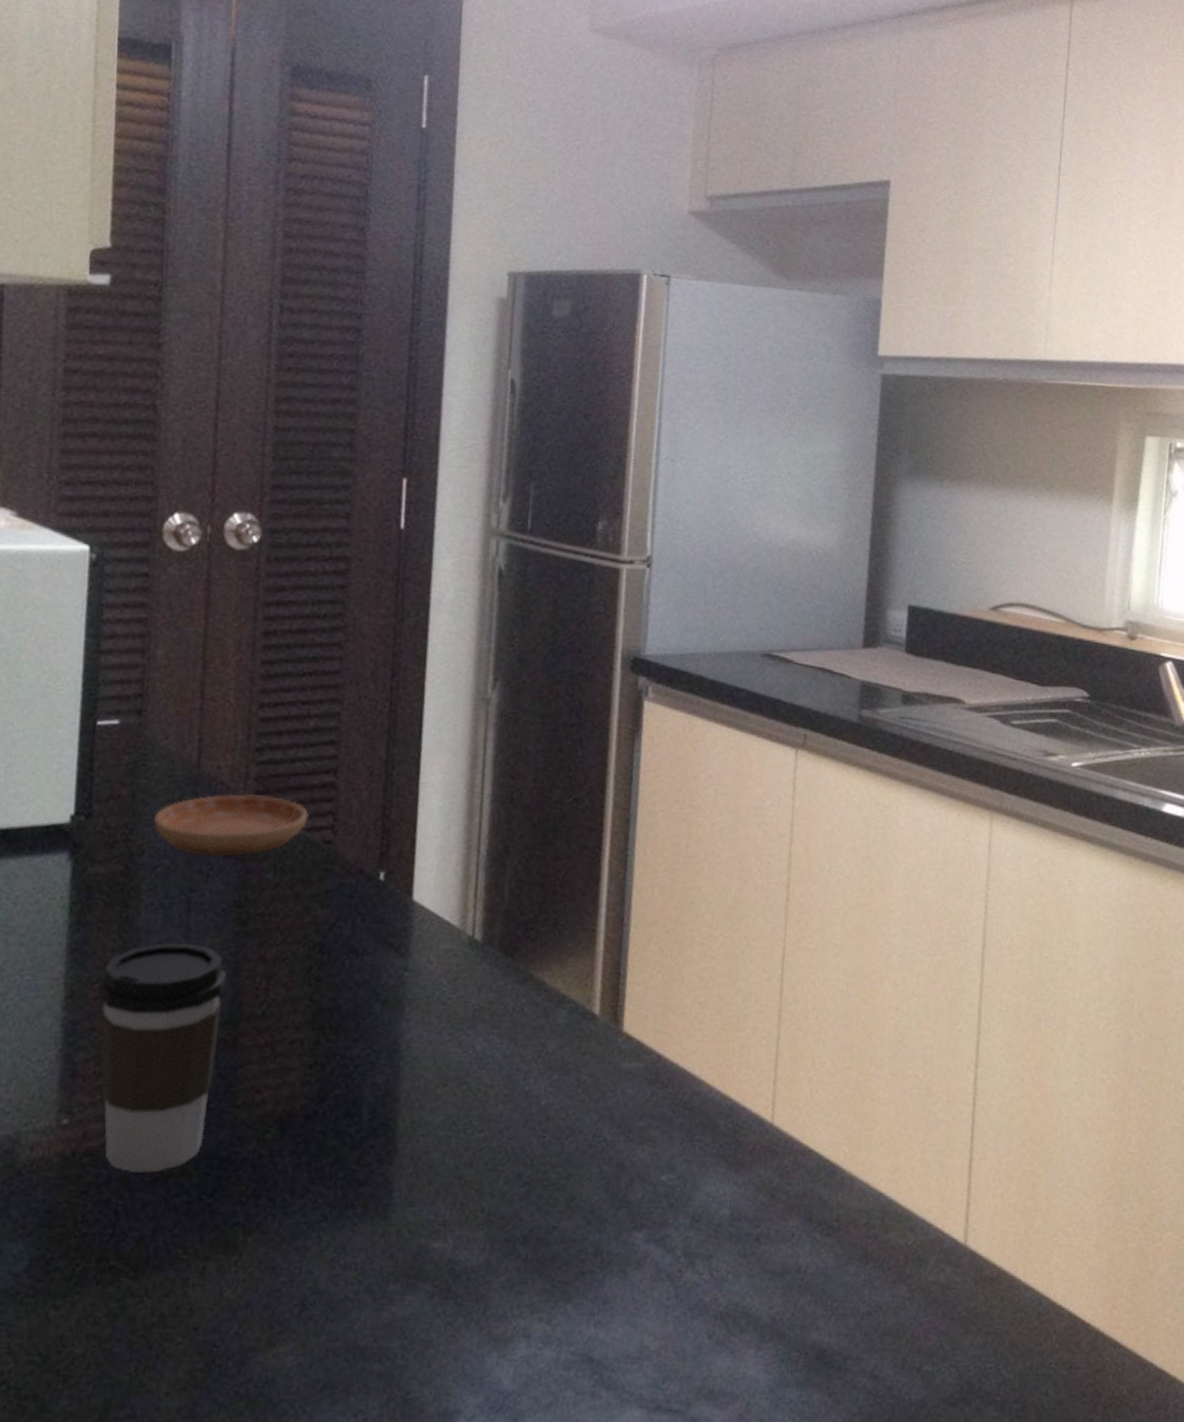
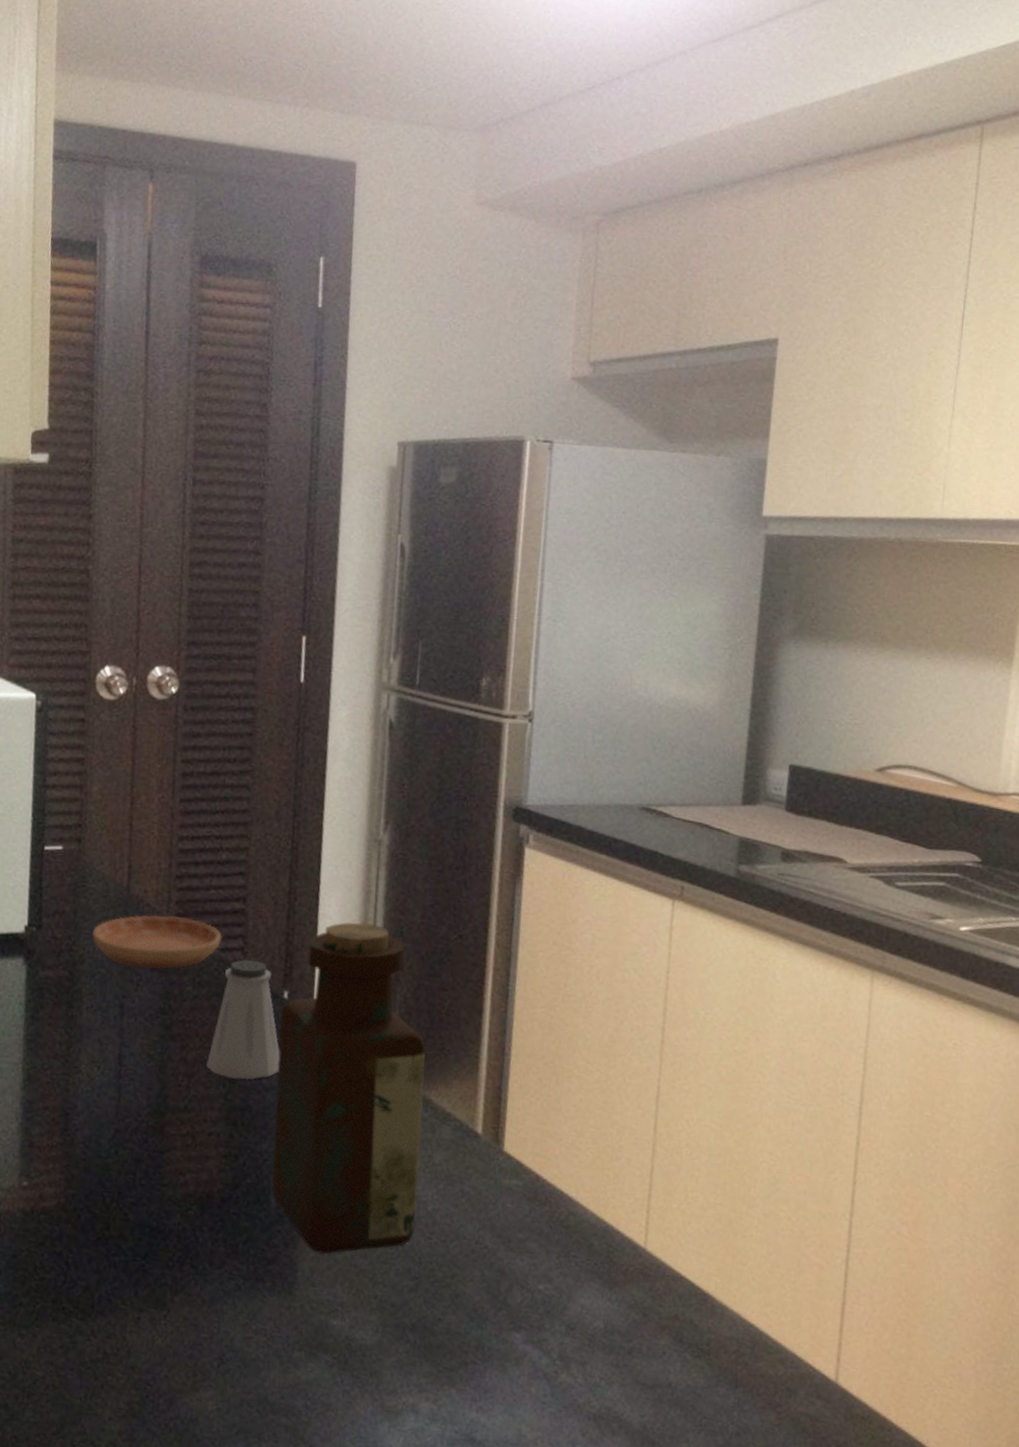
coffee cup: present [97,942,227,1173] -> none [48,1040,155,1233]
saltshaker: none [289,839,375,976] -> present [206,959,280,1080]
bottle: none [364,790,538,1168] -> present [272,922,426,1254]

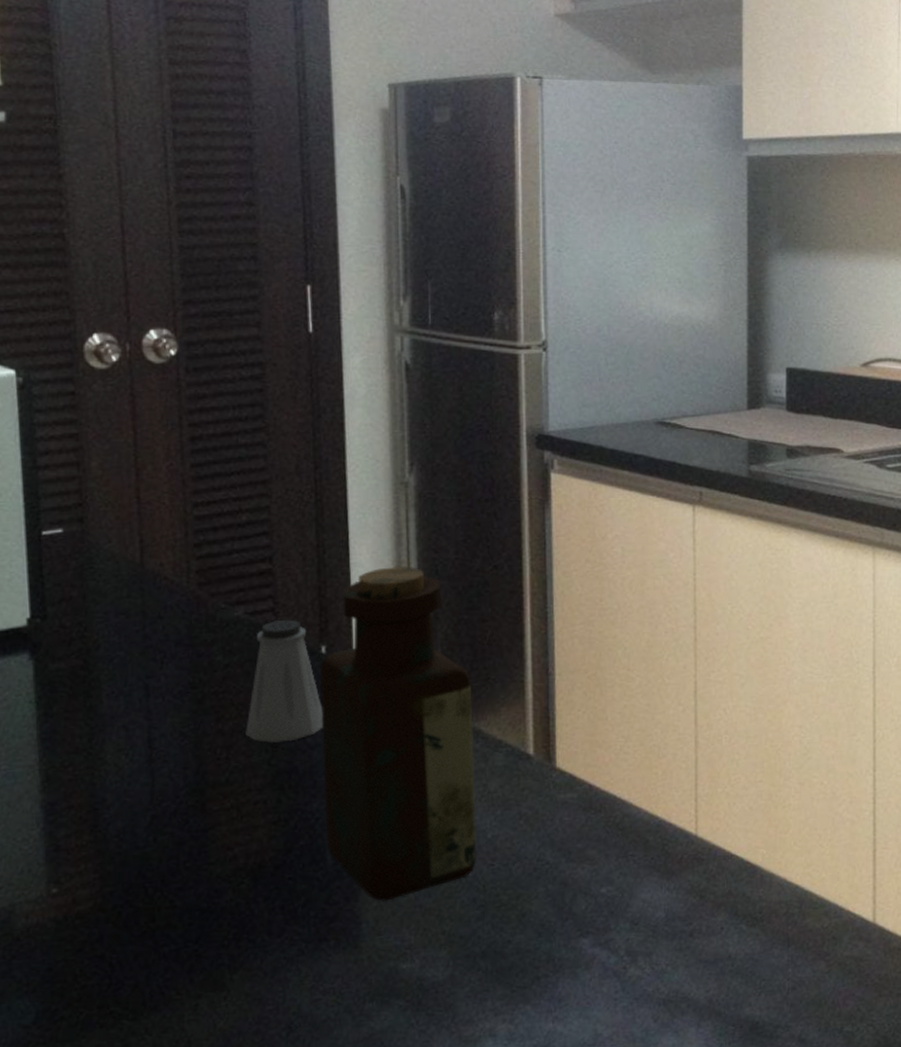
saucer: present [92,914,222,970] -> none [106,586,250,646]

